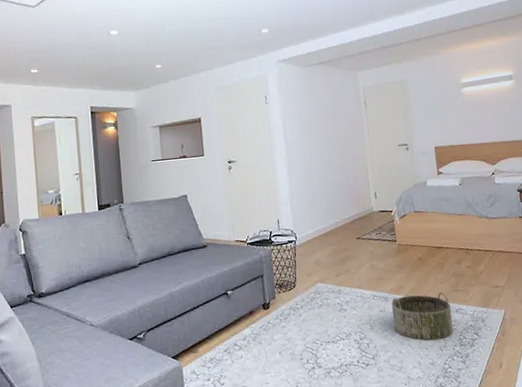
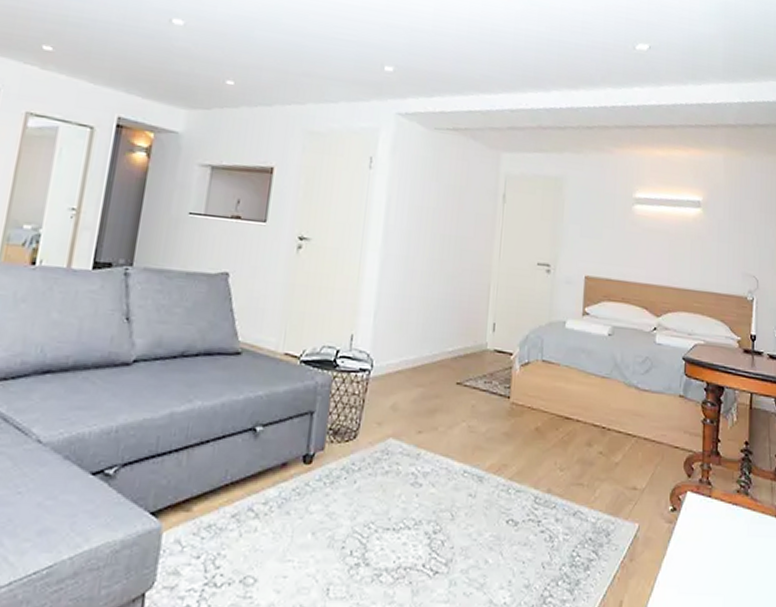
basket: present [392,292,454,340] -> none [483,479,568,552]

